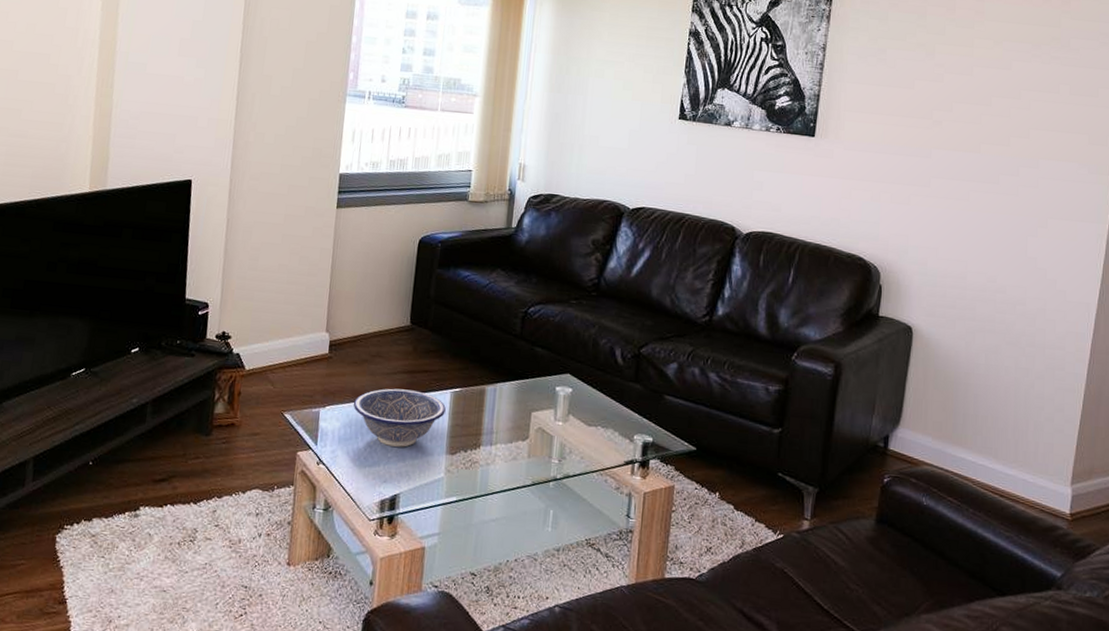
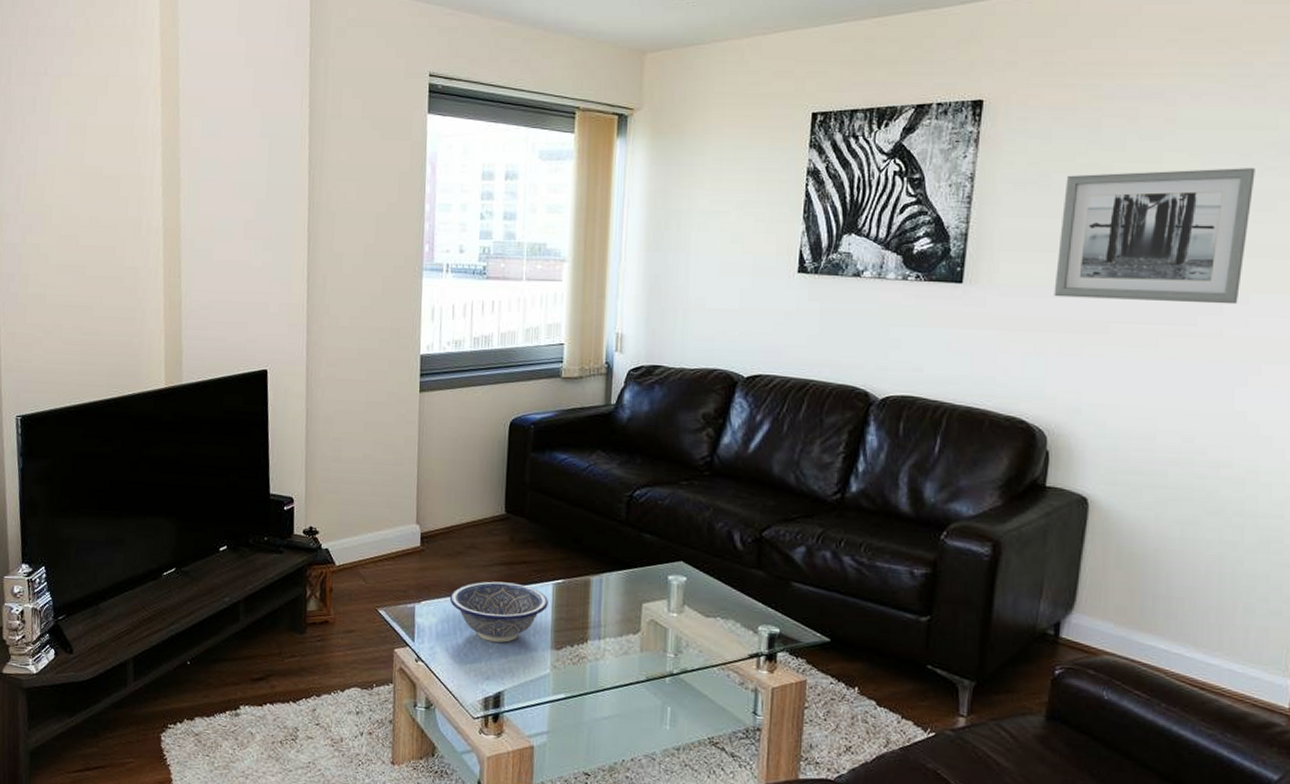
wall art: none [888,51,1044,168] -> present [1054,168,1255,305]

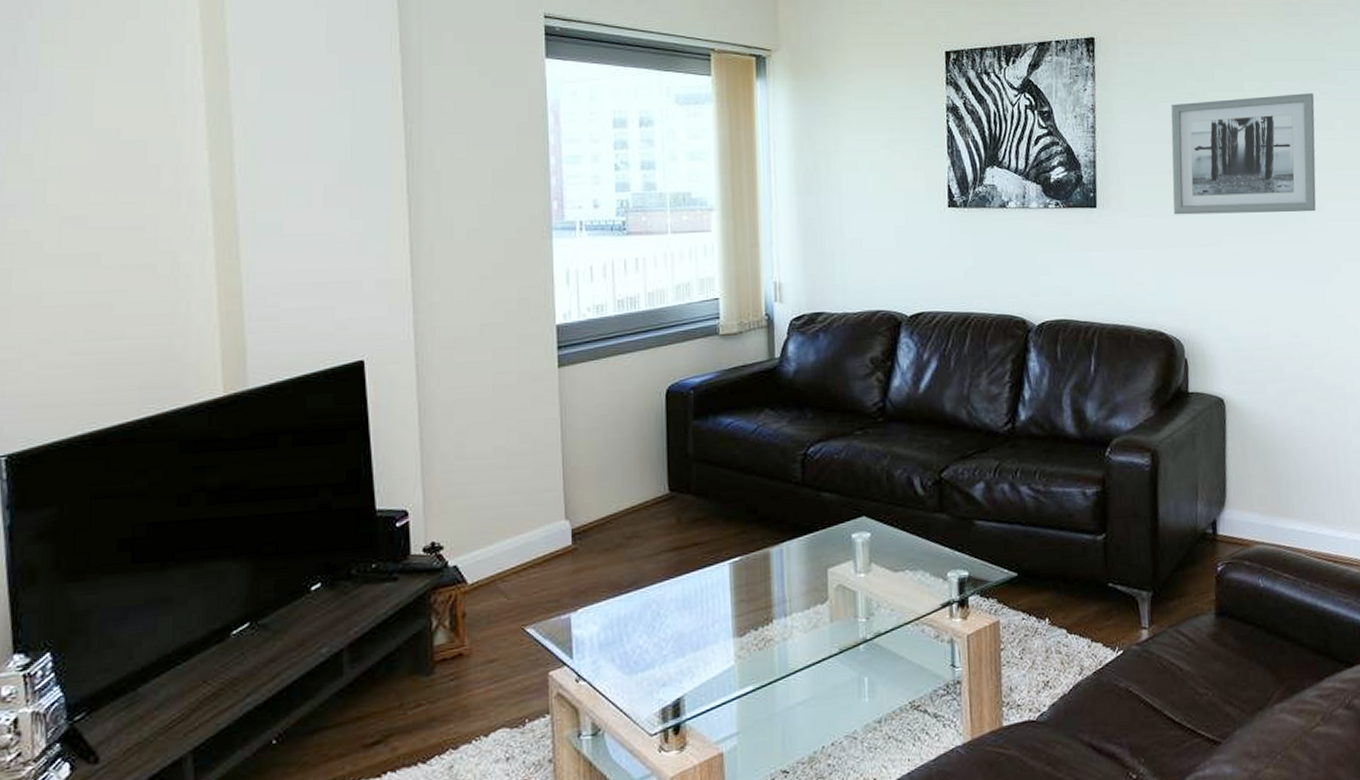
decorative bowl: present [450,581,548,643] -> none [612,569,726,642]

